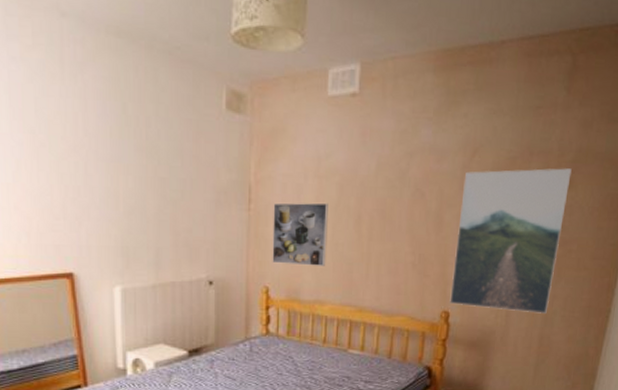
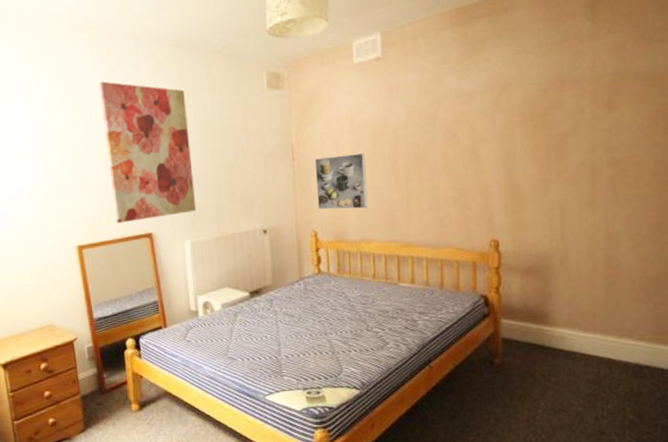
wall art: none [7,66,131,257] -> present [99,81,197,223]
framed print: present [449,168,572,313] -> none [495,91,611,235]

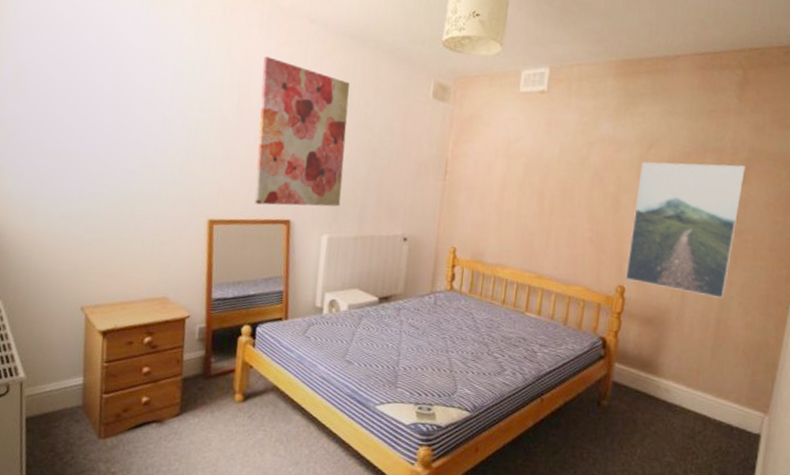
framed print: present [314,152,368,210] -> none [461,176,515,234]
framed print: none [495,91,611,235] -> present [625,161,745,298]

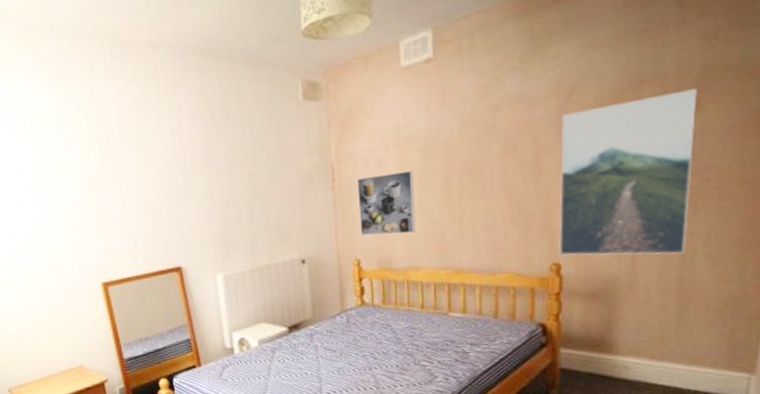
wall art: present [255,56,350,207] -> none [115,98,229,257]
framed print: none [461,176,515,234] -> present [357,170,416,236]

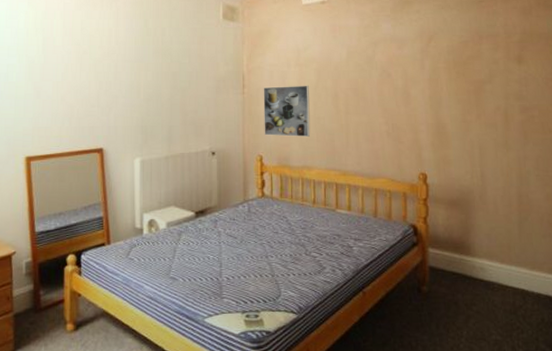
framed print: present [559,88,697,255] -> none [424,47,521,173]

